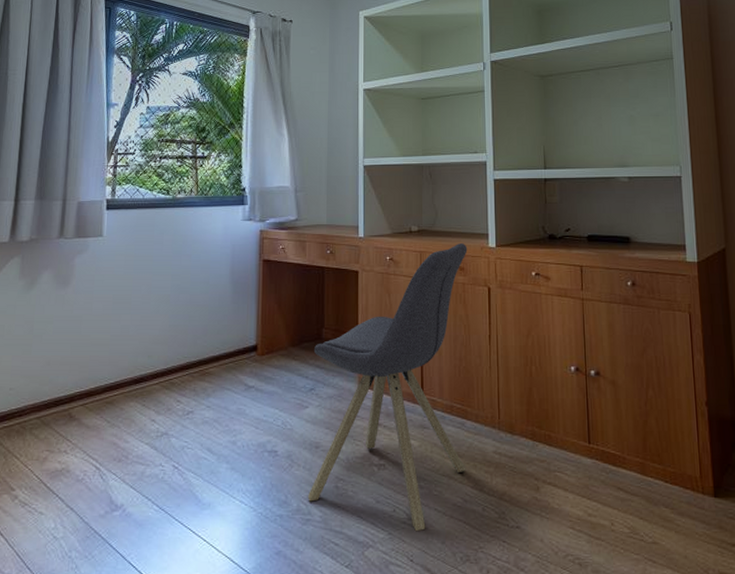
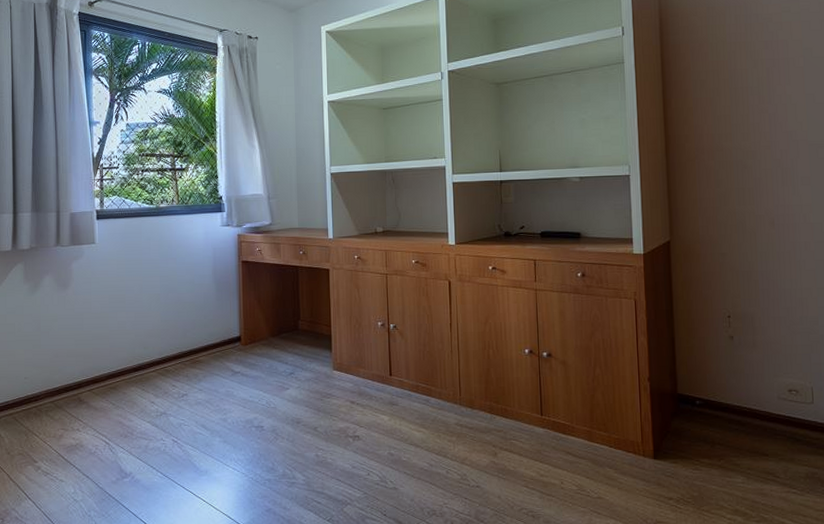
chair: present [308,243,468,532] -> none [291,242,431,492]

